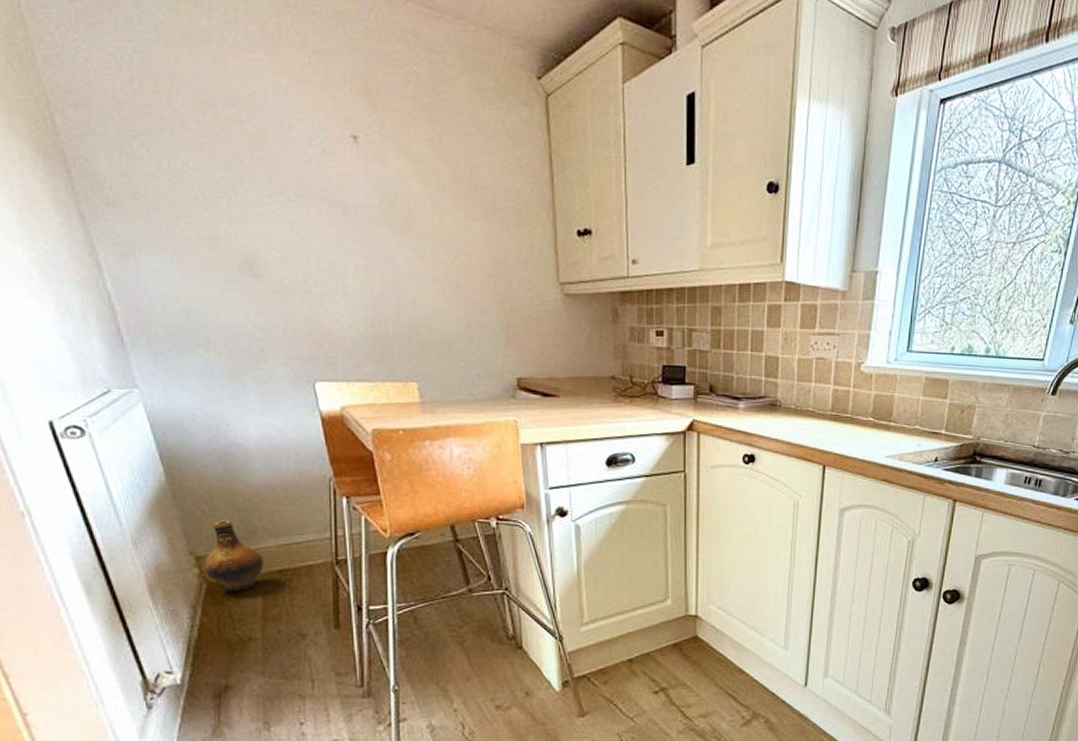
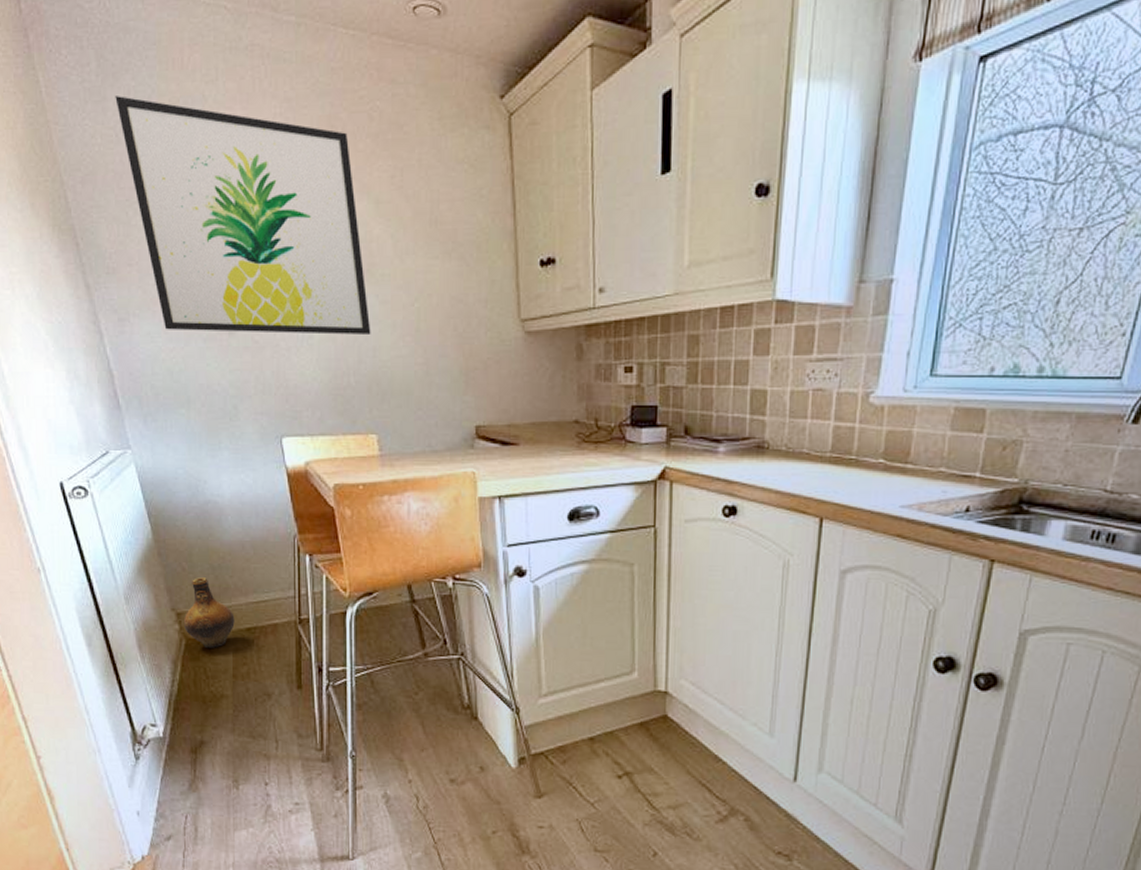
wall art: none [115,21,410,287] -> present [115,96,371,335]

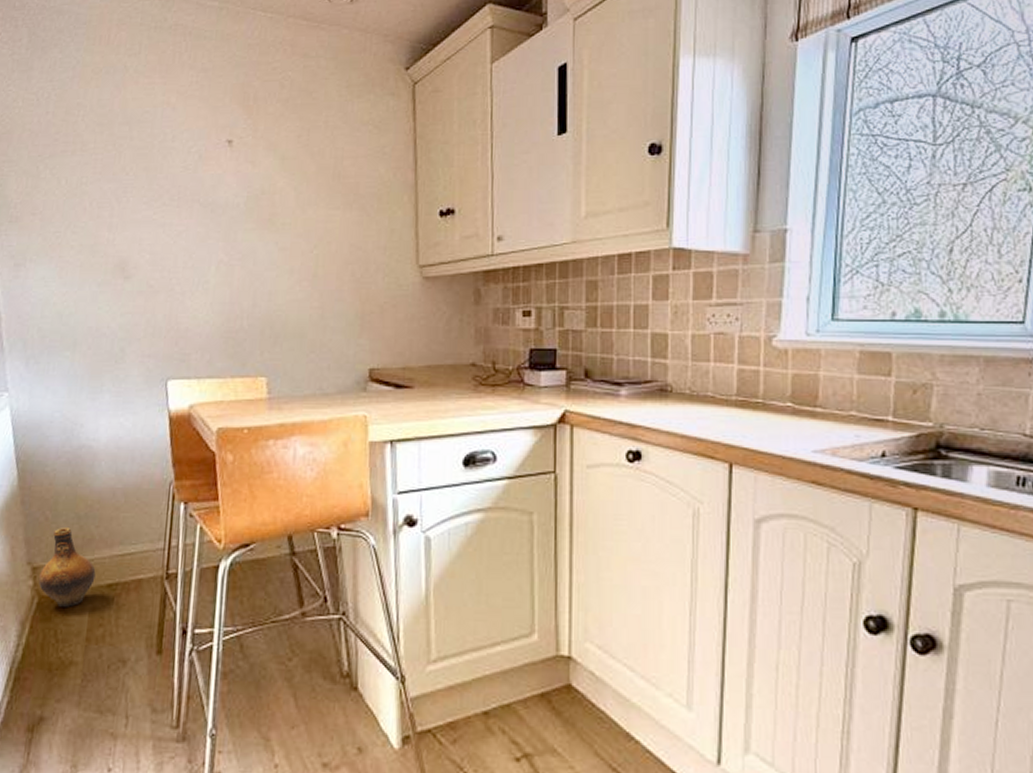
wall art: present [115,96,371,335] -> none [41,66,268,280]

